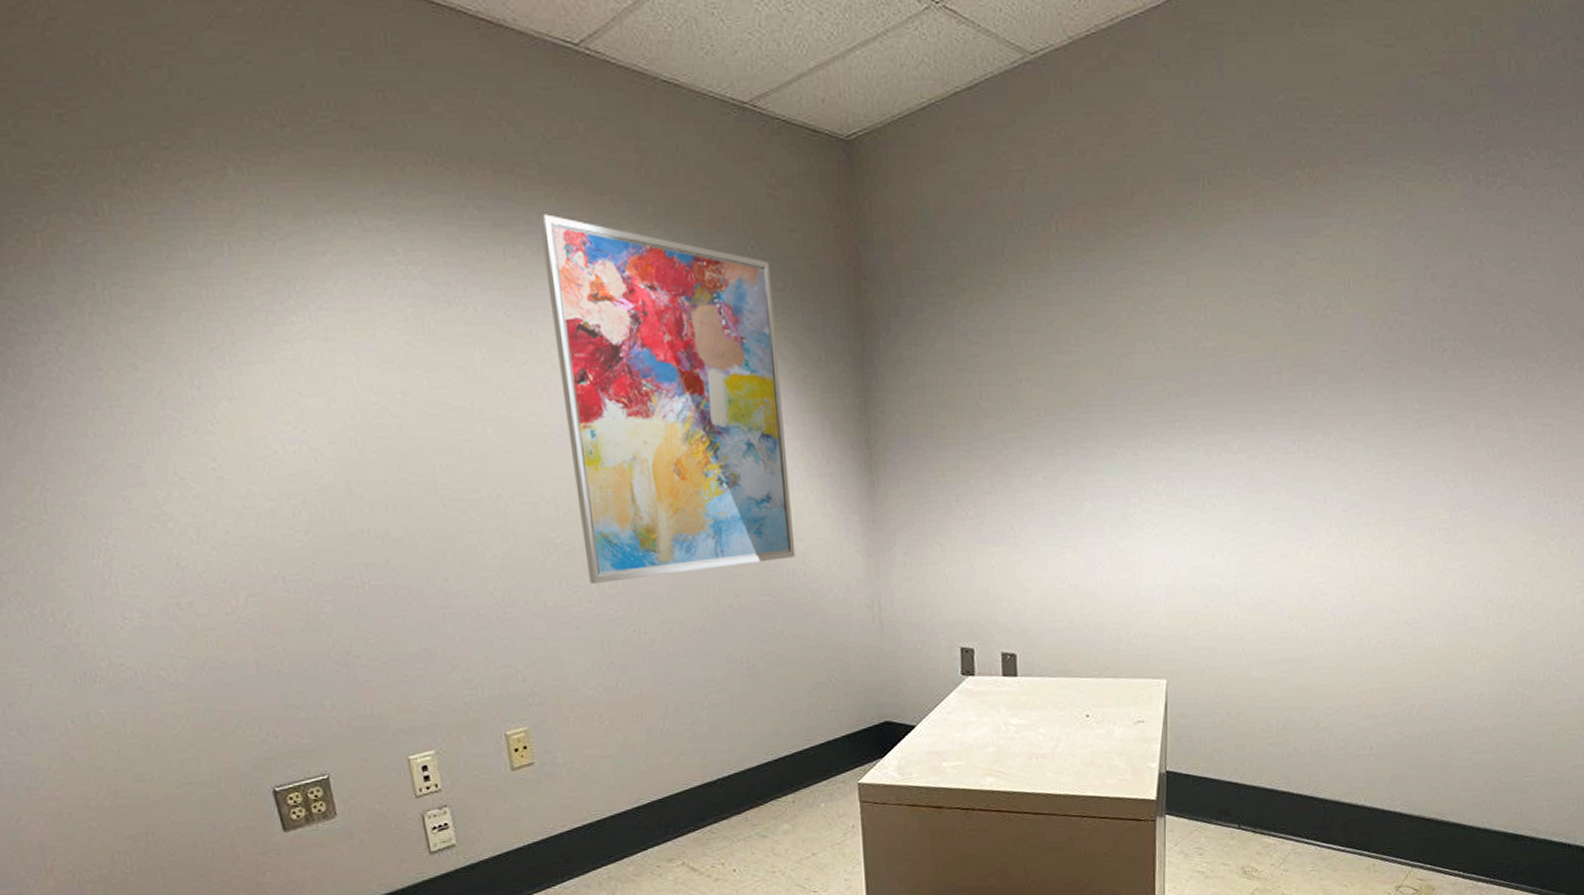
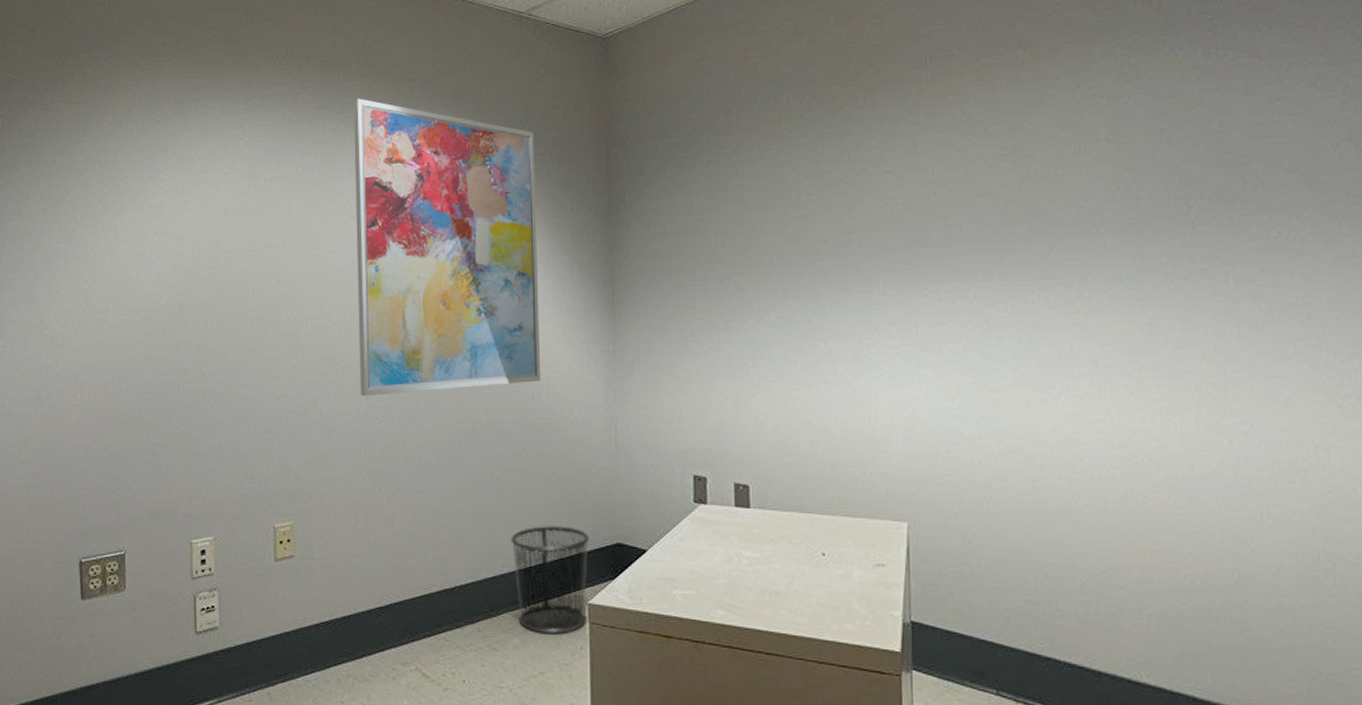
waste bin: none [773,708,857,816] -> present [511,526,589,633]

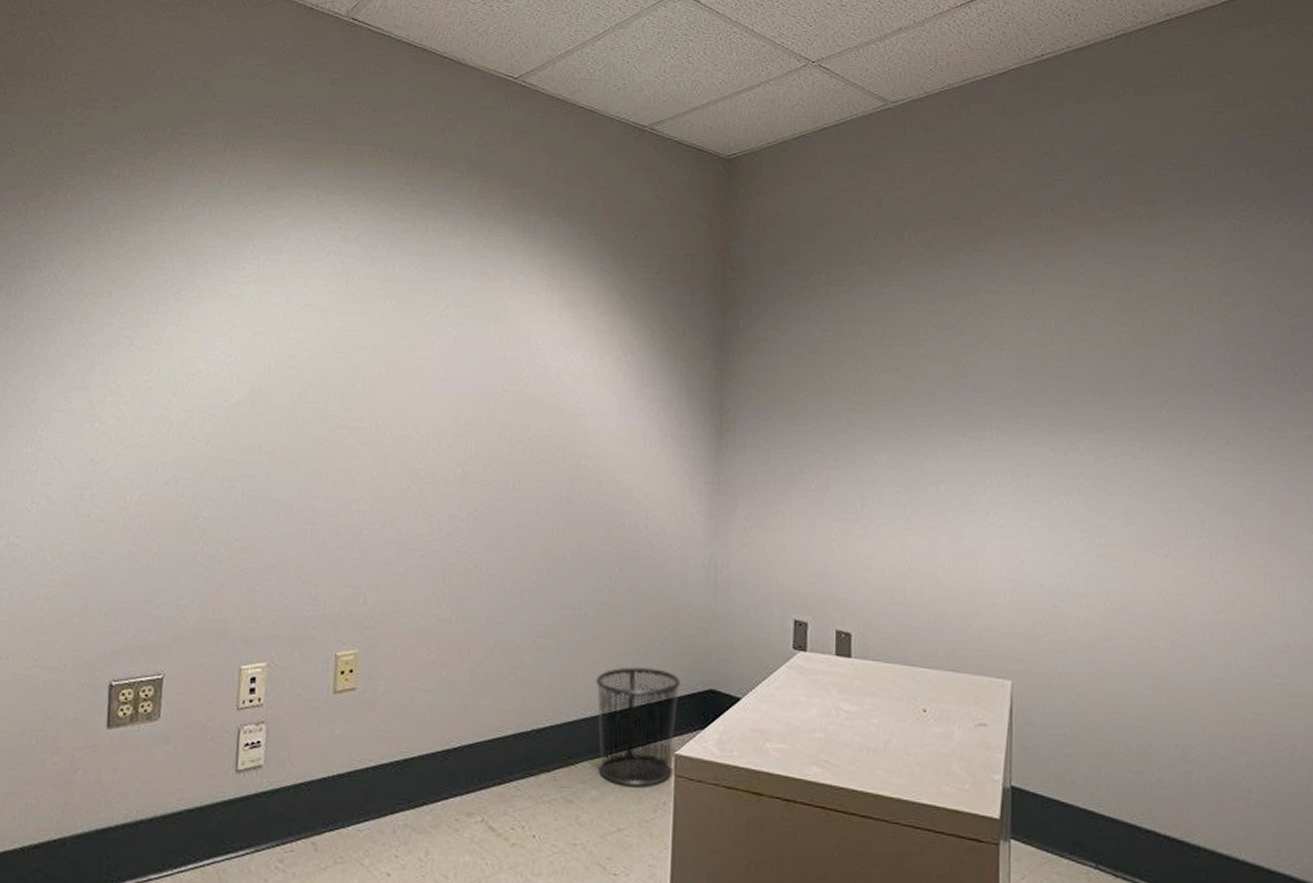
wall art: present [353,98,541,396] -> none [443,199,649,516]

